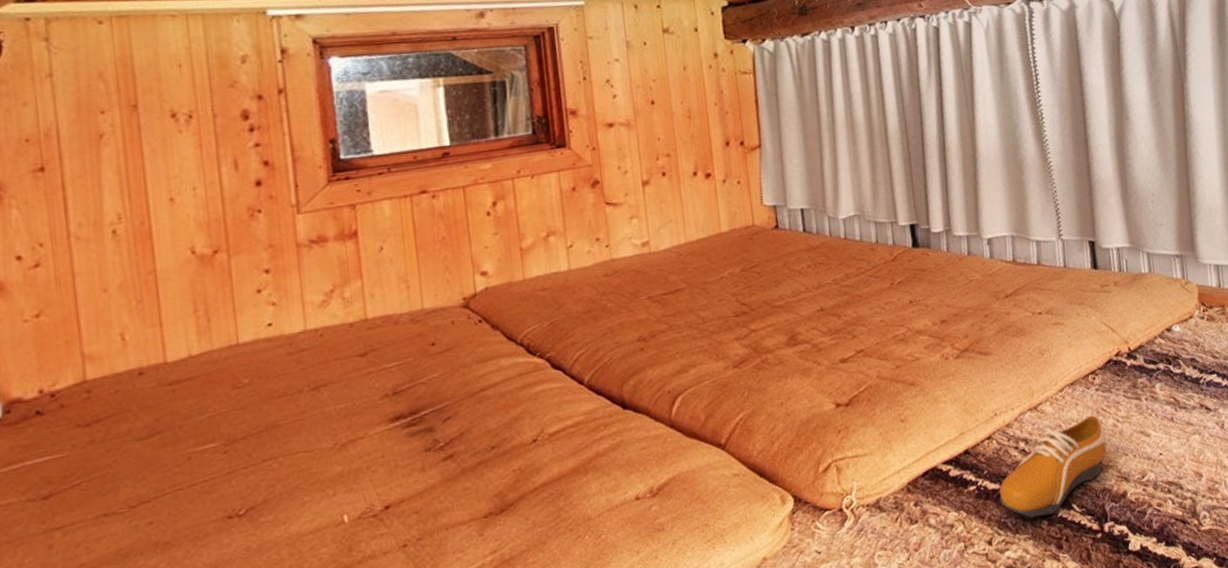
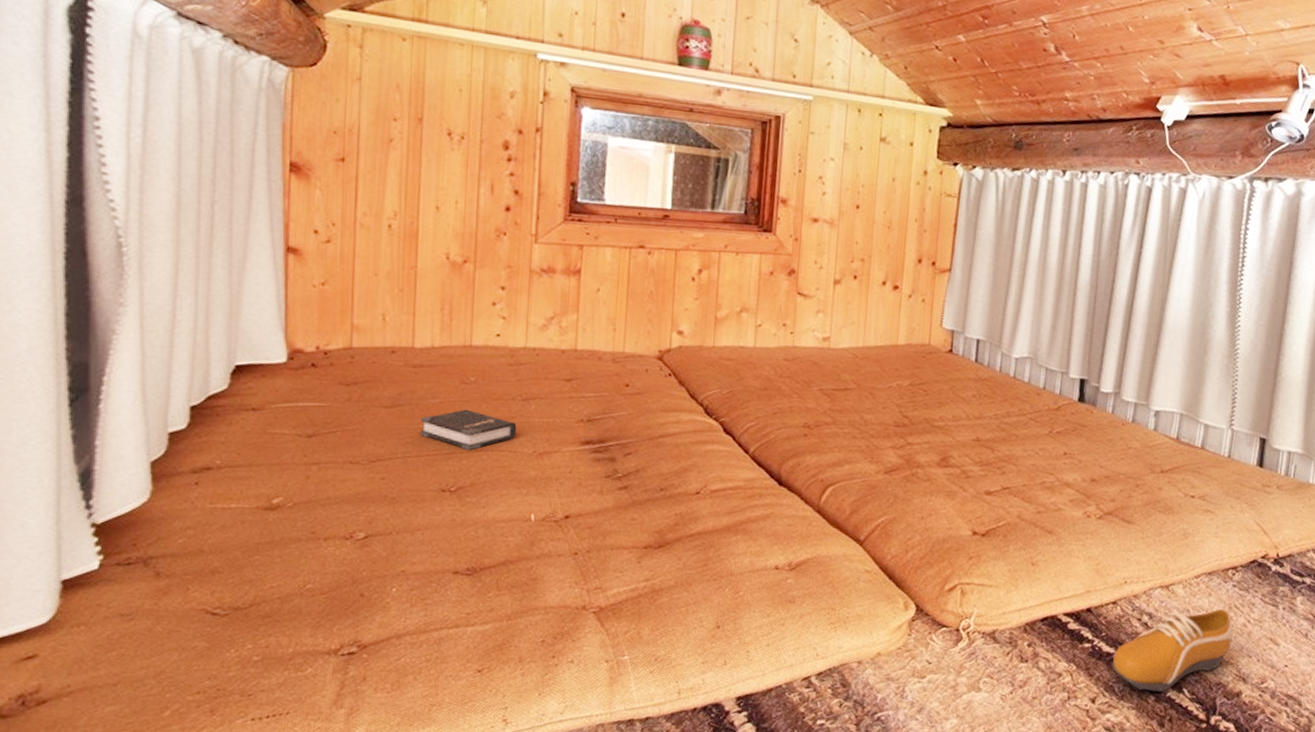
hardback book: none [188,416,311,463] -> present [420,409,517,450]

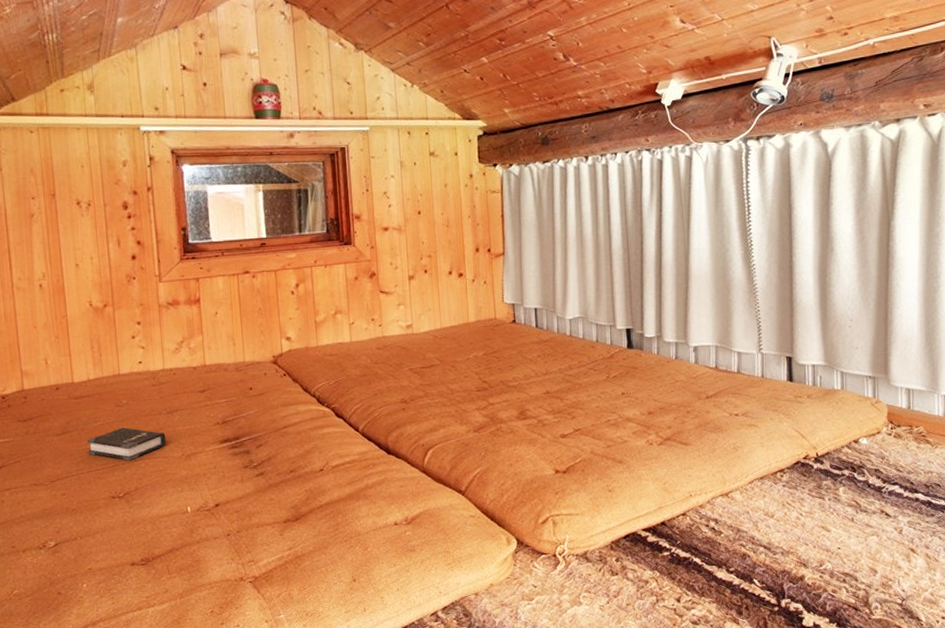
shoe: present [1111,608,1234,692] -> none [689,506,790,586]

